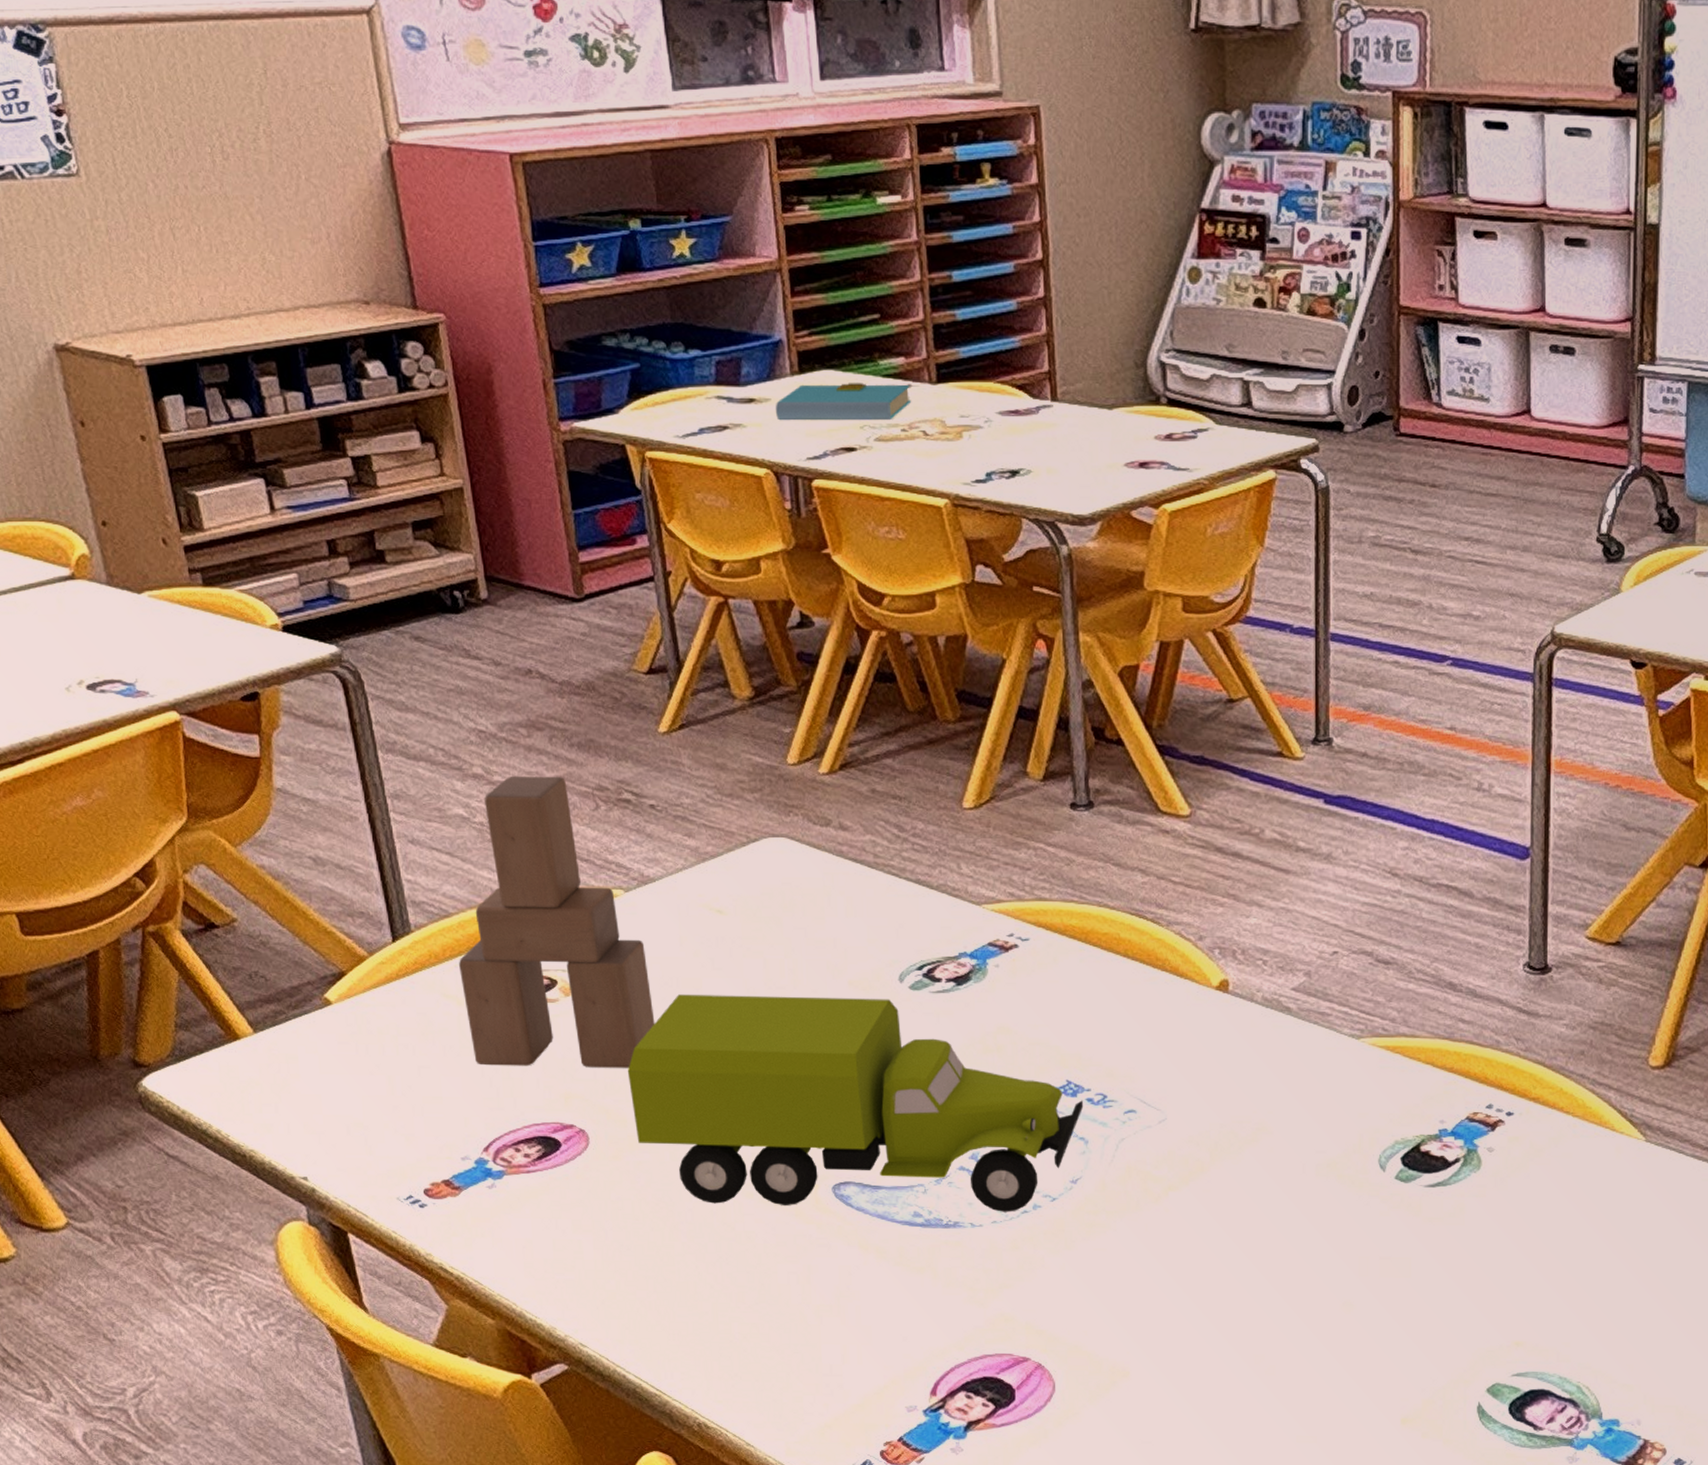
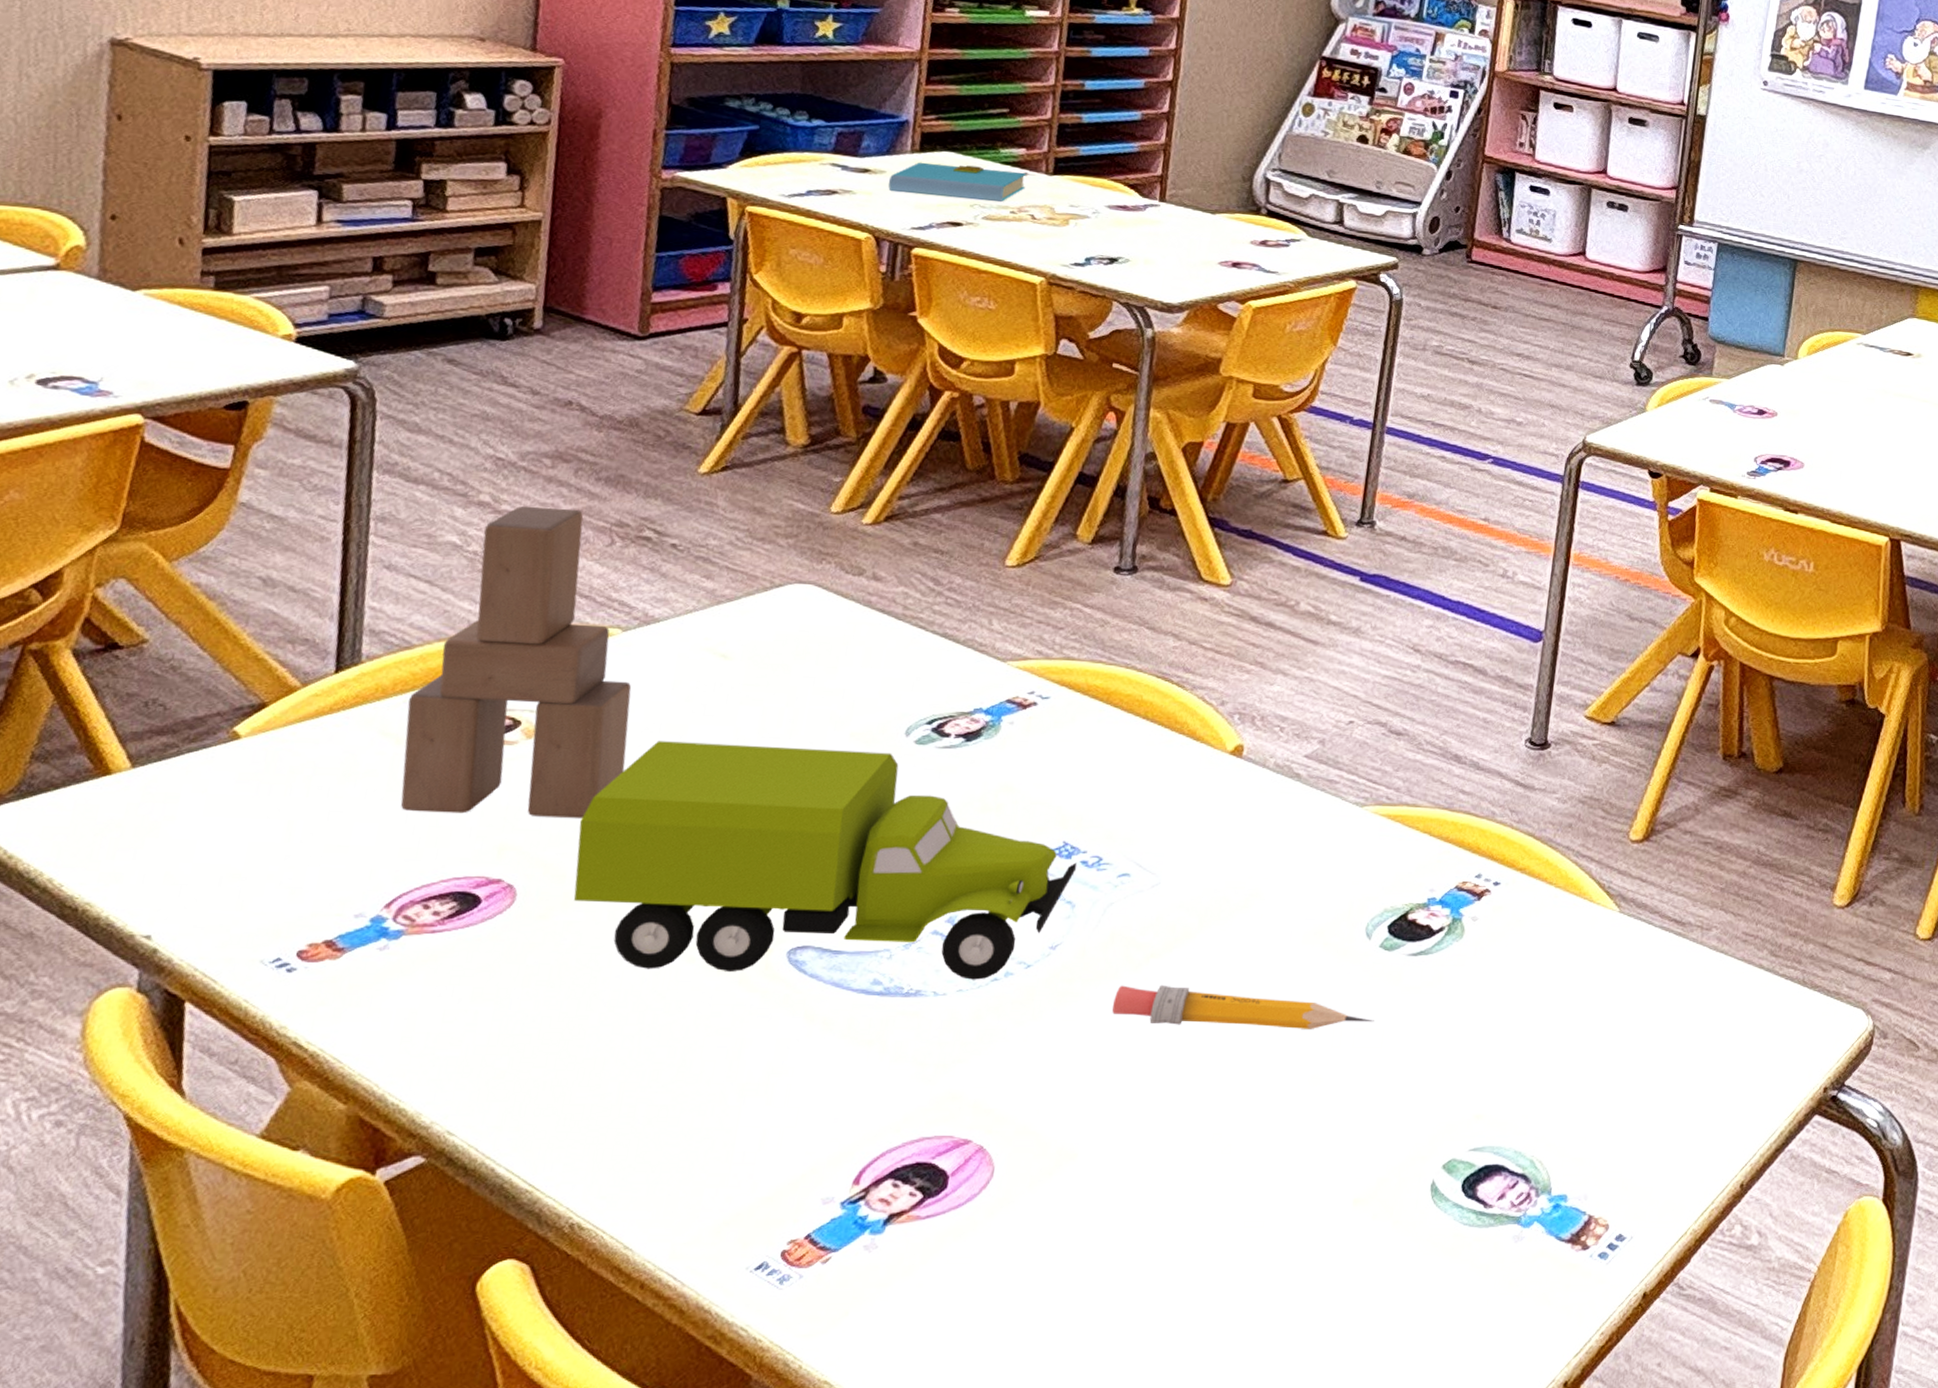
pencil: none [1139,1216,1399,1259] -> present [1111,984,1374,1029]

